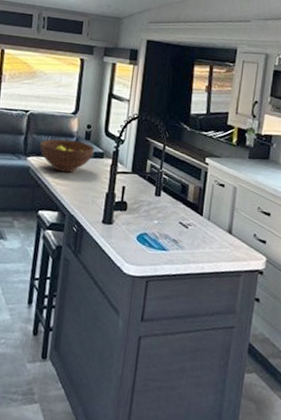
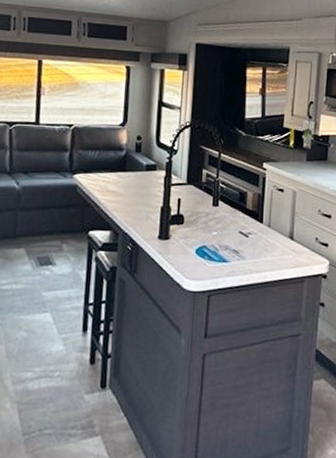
fruit bowl: present [40,139,94,173] -> none [87,153,146,188]

